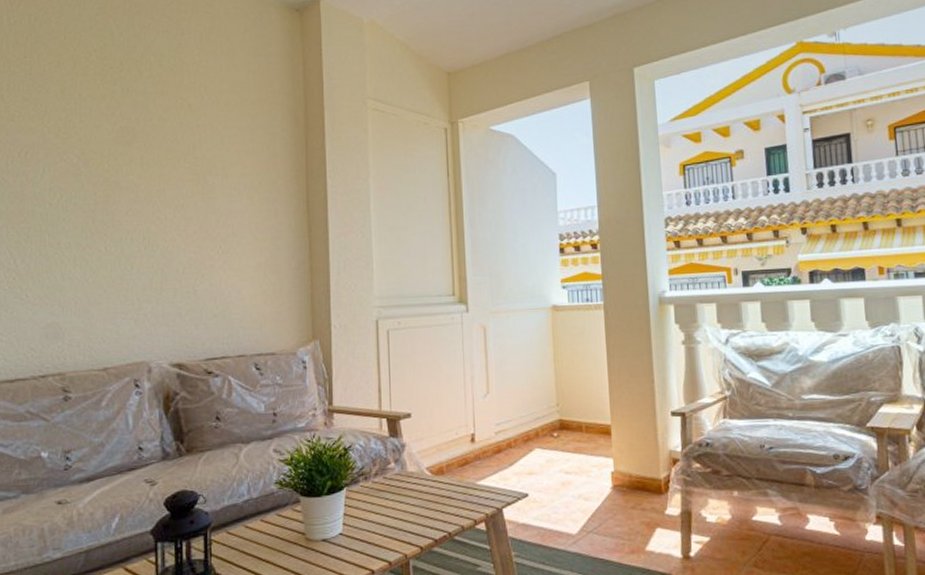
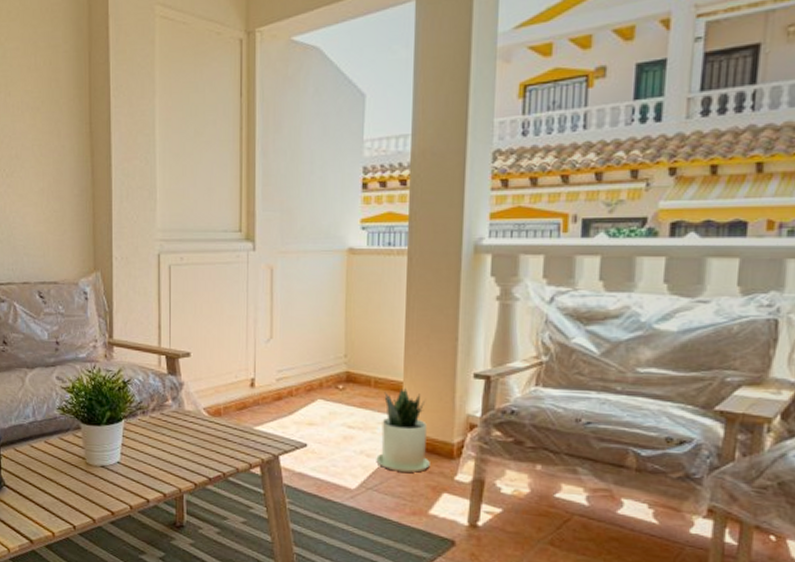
planter: none [593,429,642,512] -> present [376,387,430,473]

